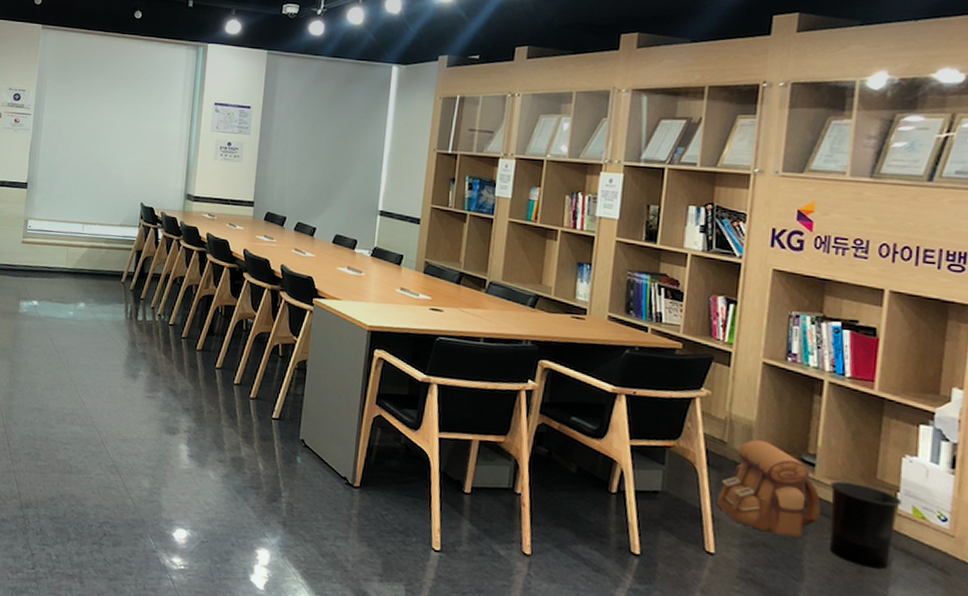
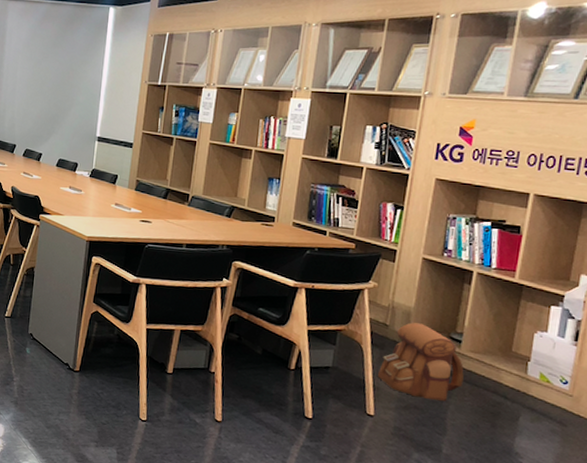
waste bin: present [830,480,902,569] -> none [469,354,531,423]

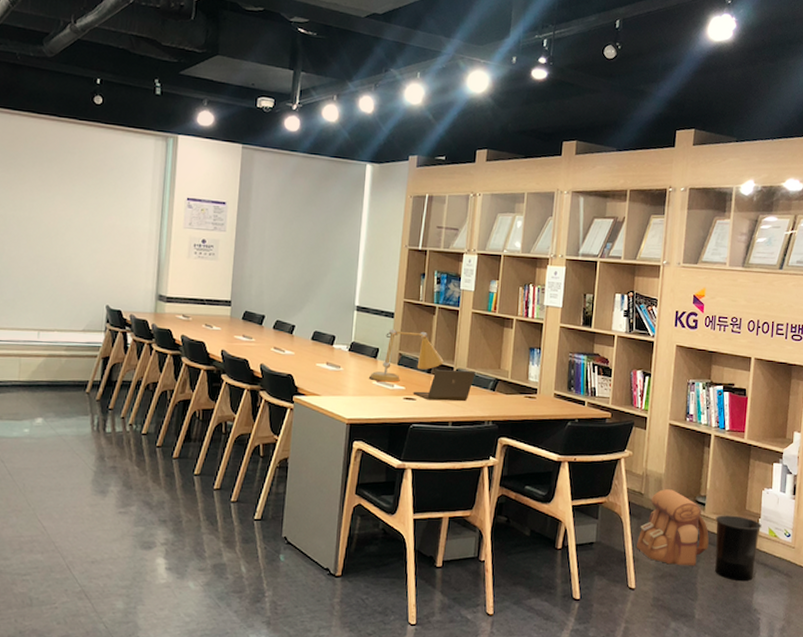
table lamp: none [108,158,180,206] -> present [369,329,444,383]
laptop: none [149,196,211,227] -> present [413,370,475,402]
waste bin: none [469,354,531,423] -> present [715,515,762,581]

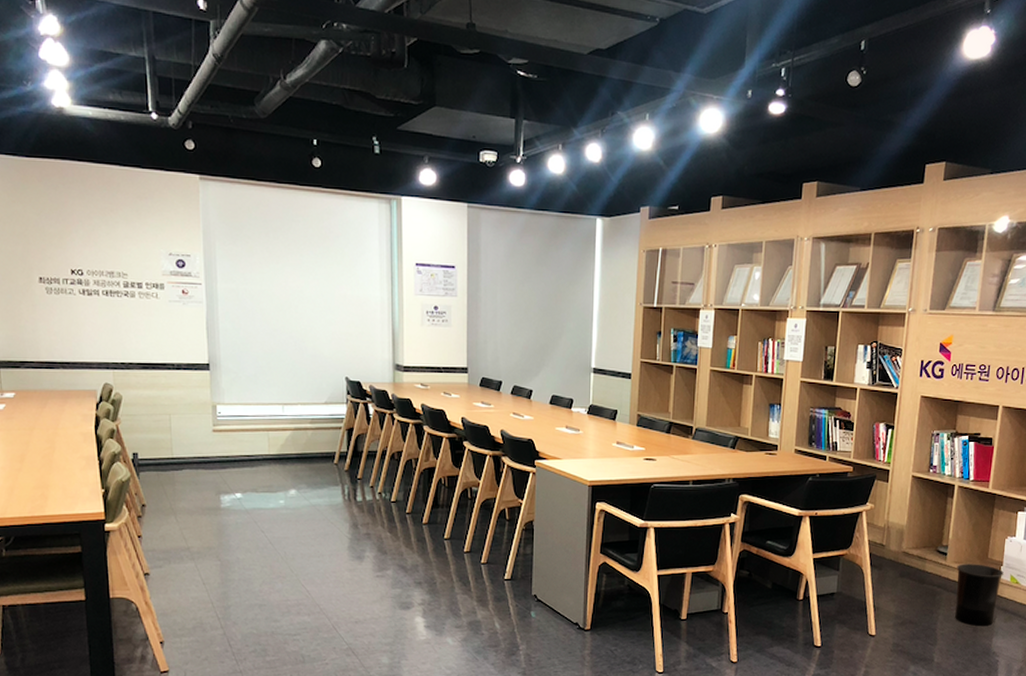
table lamp: present [369,329,444,383] -> none [609,390,683,444]
laptop: present [413,370,475,402] -> none [653,429,715,461]
backpack: present [637,489,709,566] -> none [877,540,950,613]

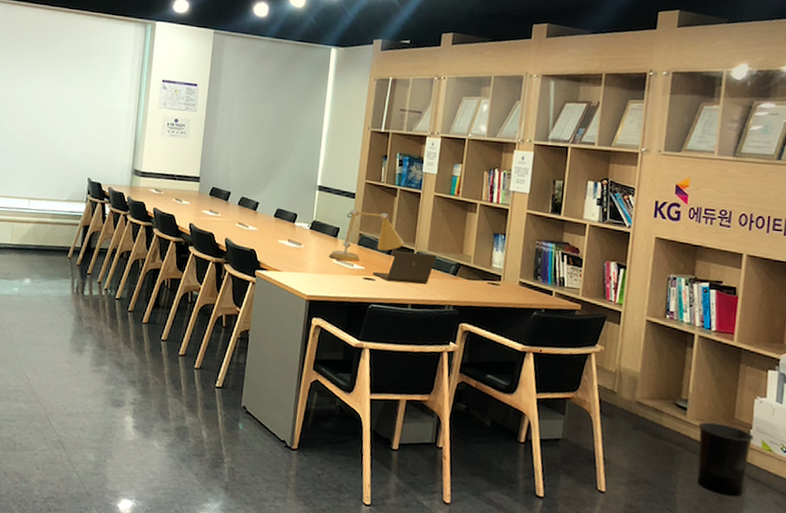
table lamp: none [609,390,683,444] -> present [329,209,404,262]
laptop: none [653,429,715,461] -> present [372,251,437,285]

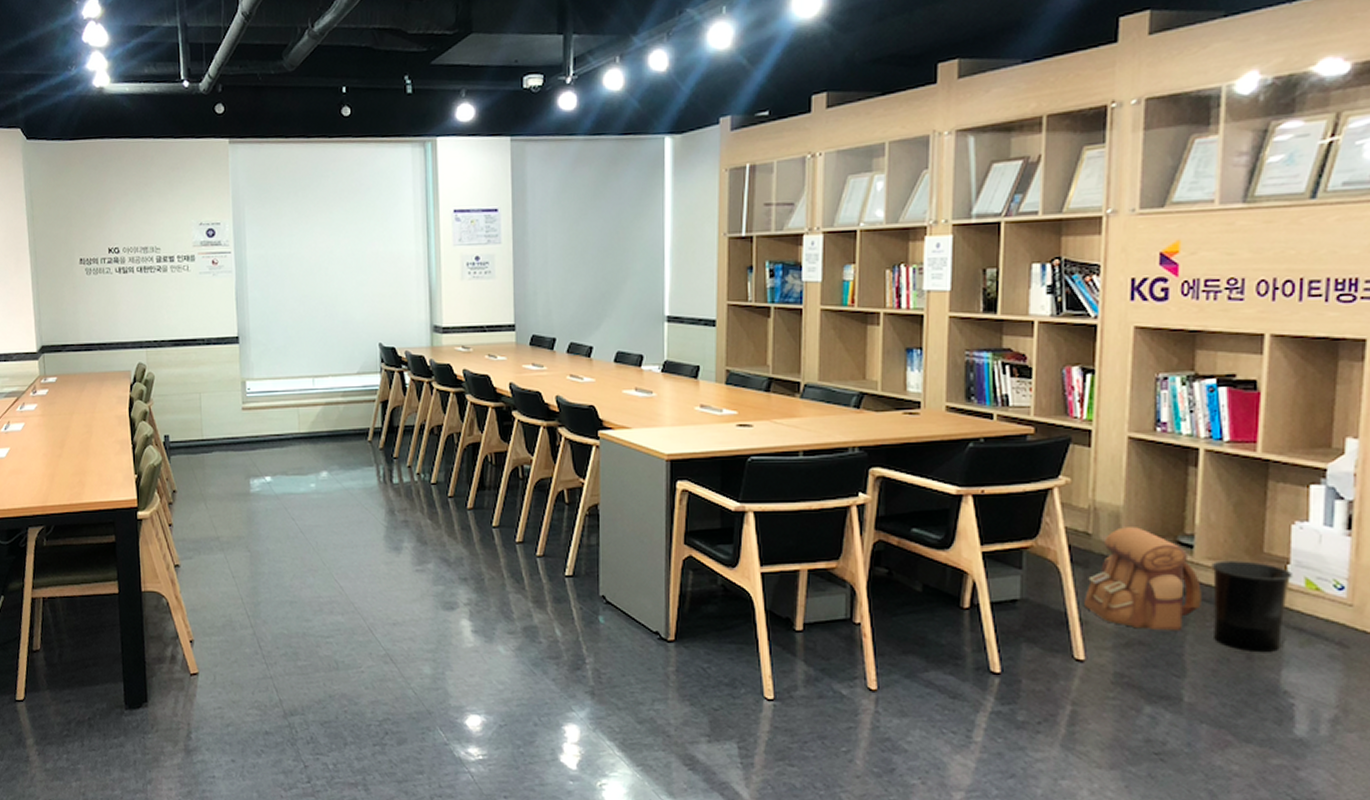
table lamp: present [329,209,404,262] -> none [690,339,786,407]
laptop: present [372,251,437,285] -> none [748,384,831,426]
backpack: none [608,389,691,475] -> present [1085,527,1202,632]

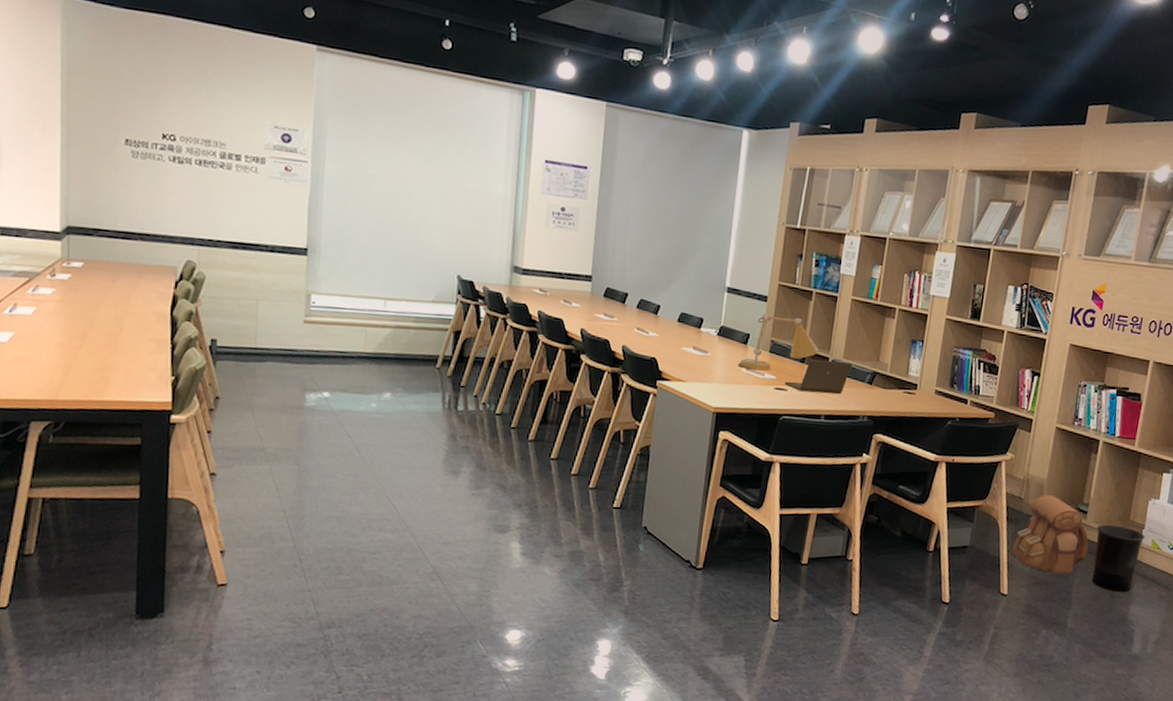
table lamp: none [690,339,786,407] -> present [739,313,819,371]
laptop: none [748,384,831,426] -> present [784,359,852,395]

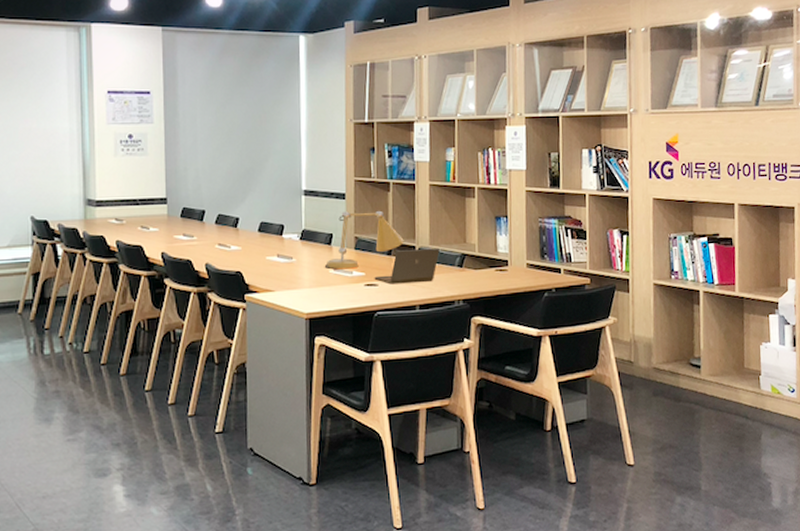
backpack: present [1012,495,1089,575] -> none [631,354,708,436]
waste bin: present [1092,524,1145,592] -> none [713,375,763,445]

